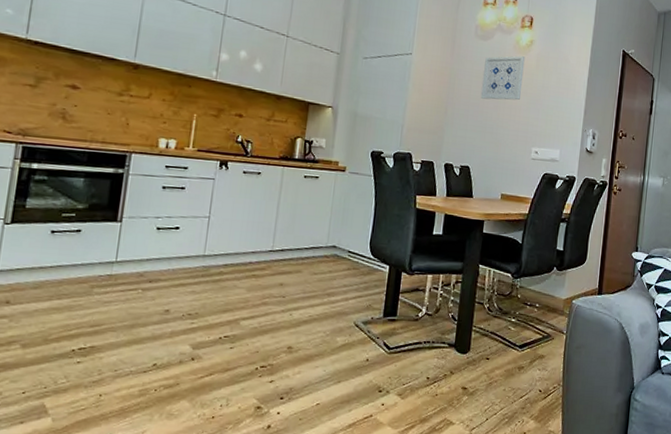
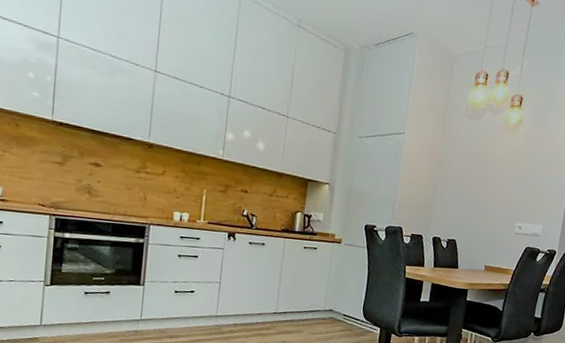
wall art: present [480,56,525,100] -> none [468,135,513,178]

